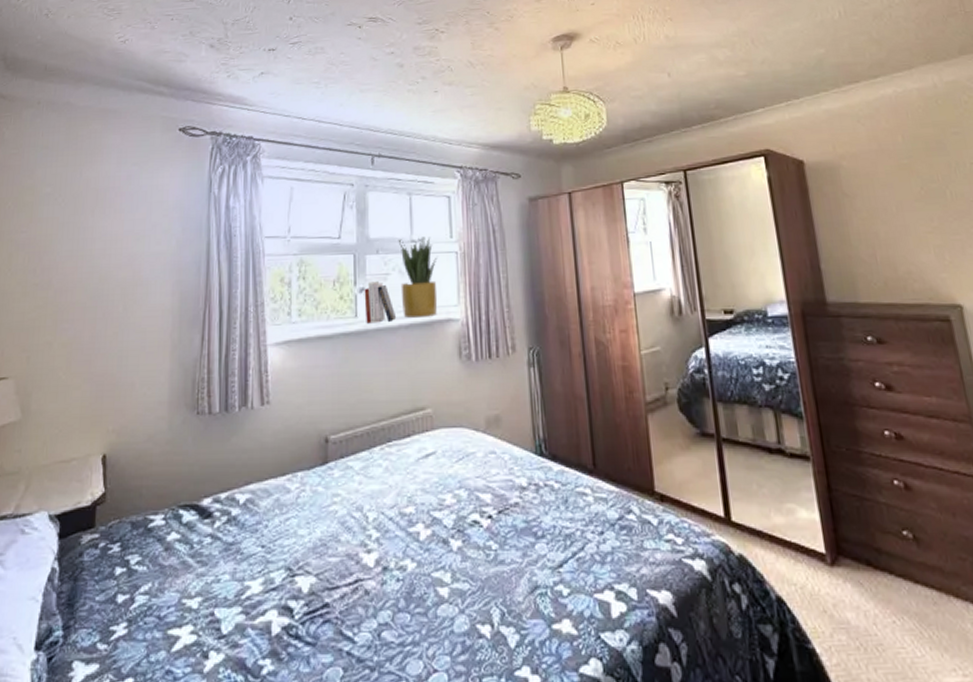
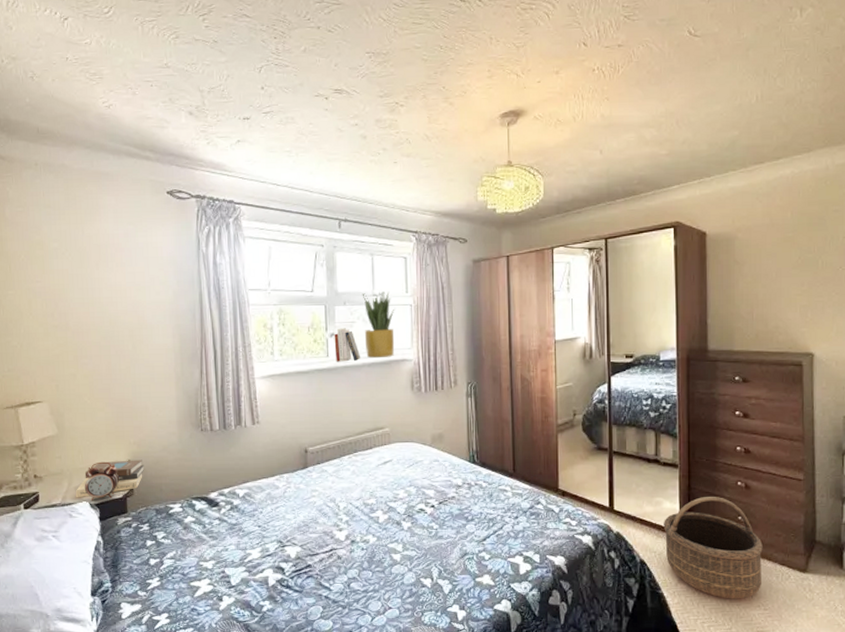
books: none [32,453,123,507] -> present [75,459,145,498]
alarm clock: none [44,456,90,511] -> present [84,461,120,501]
basket: none [801,502,953,659] -> present [664,497,763,599]

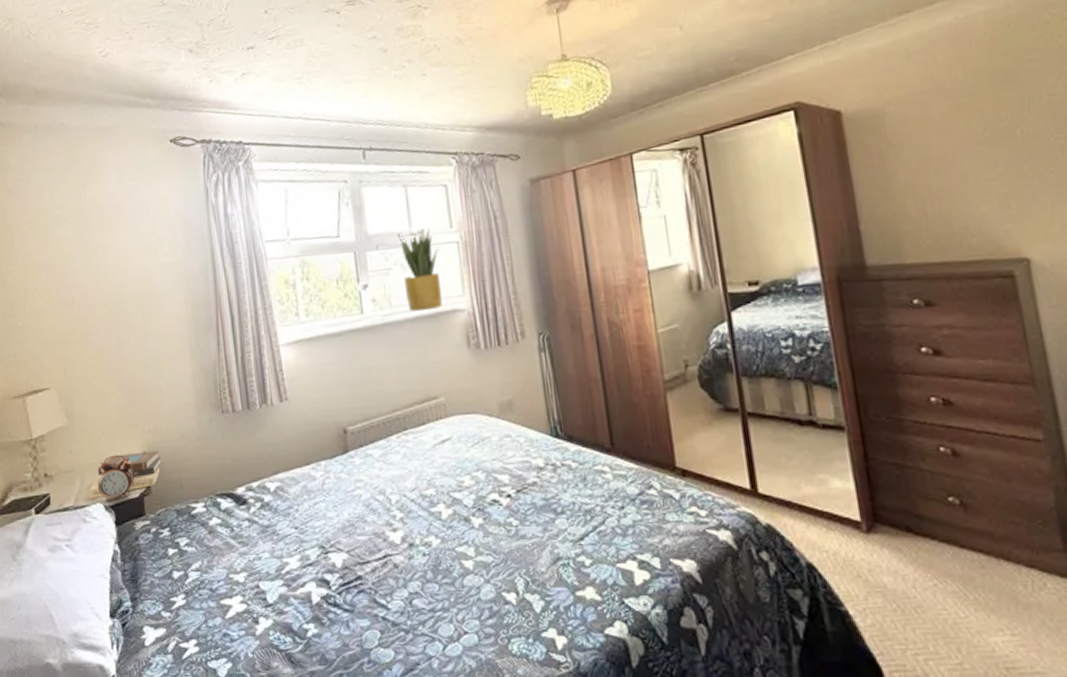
books: present [334,328,361,362] -> none [367,277,403,319]
basket: present [664,497,763,599] -> none [834,469,1001,619]

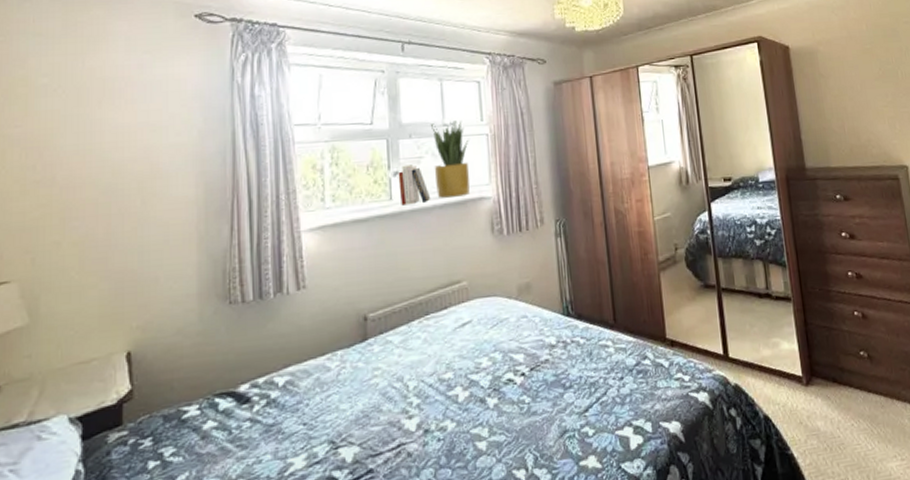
books: present [88,450,162,499] -> none [48,349,151,412]
alarm clock: present [97,454,135,503] -> none [62,356,114,414]
books: none [367,277,403,319] -> present [398,164,431,206]

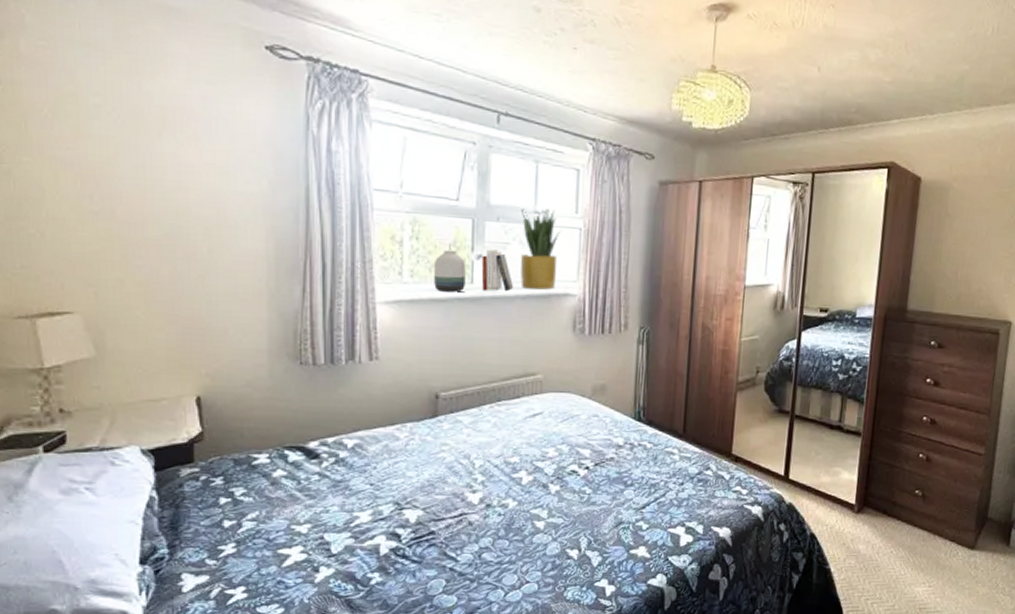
vase: none [353,170,385,213] -> present [433,249,466,294]

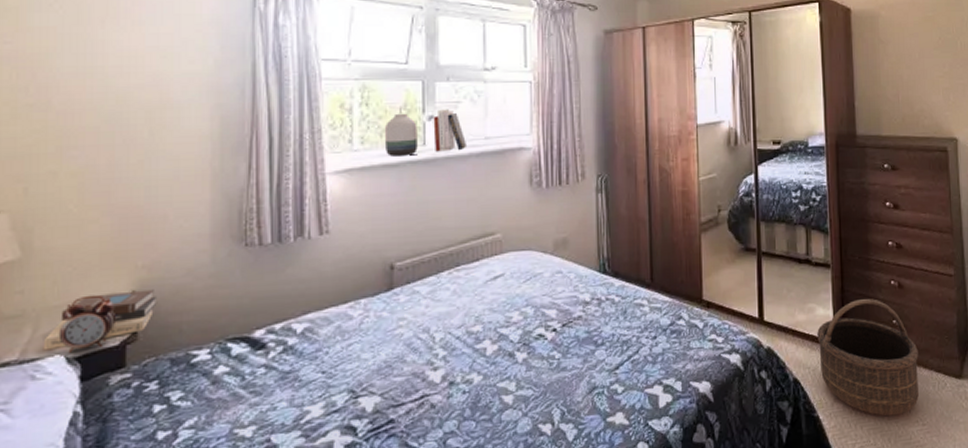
books: none [119,395,221,441] -> present [43,289,158,351]
alarm clock: none [133,396,185,446] -> present [58,294,117,354]
planter: present [520,208,561,291] -> none [470,65,511,147]
basket: none [838,468,936,576] -> present [817,299,919,417]

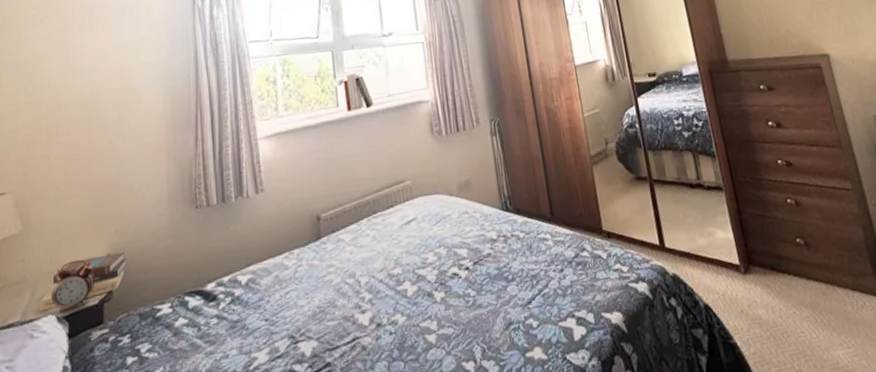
vase: present [384,113,418,158] -> none [303,80,332,120]
basket: present [817,299,919,417] -> none [720,218,838,341]

